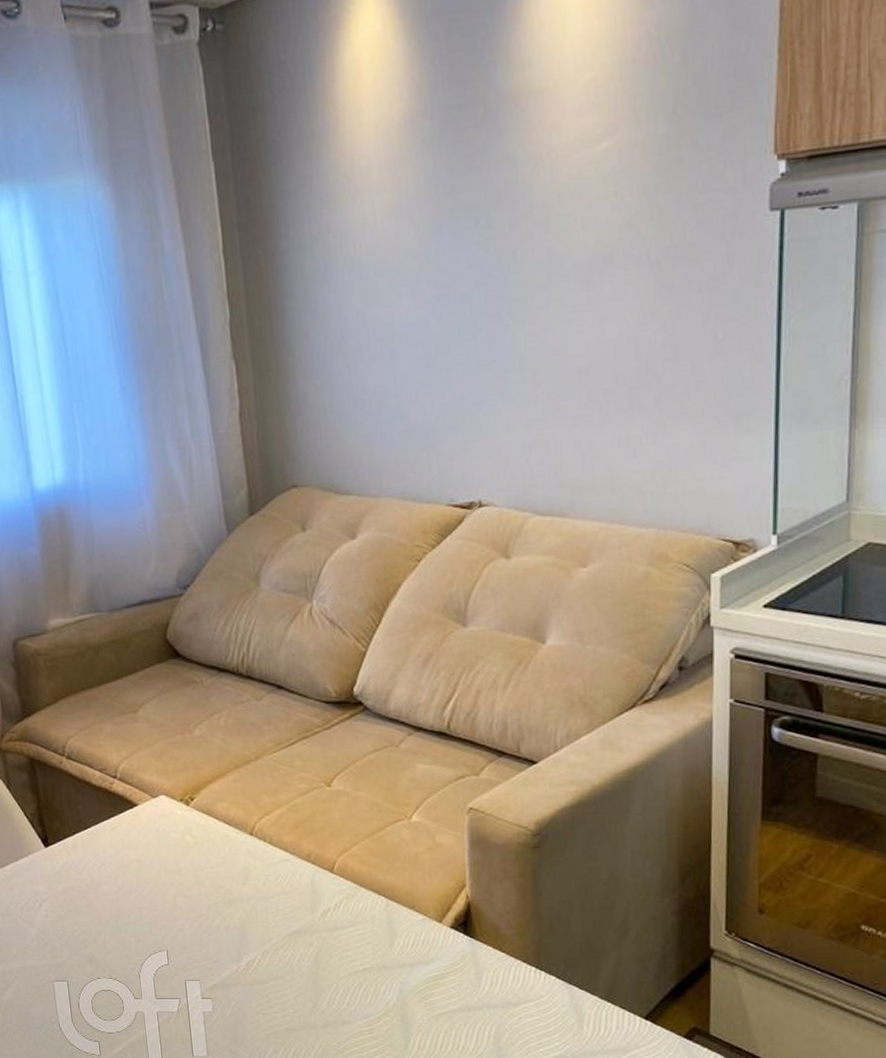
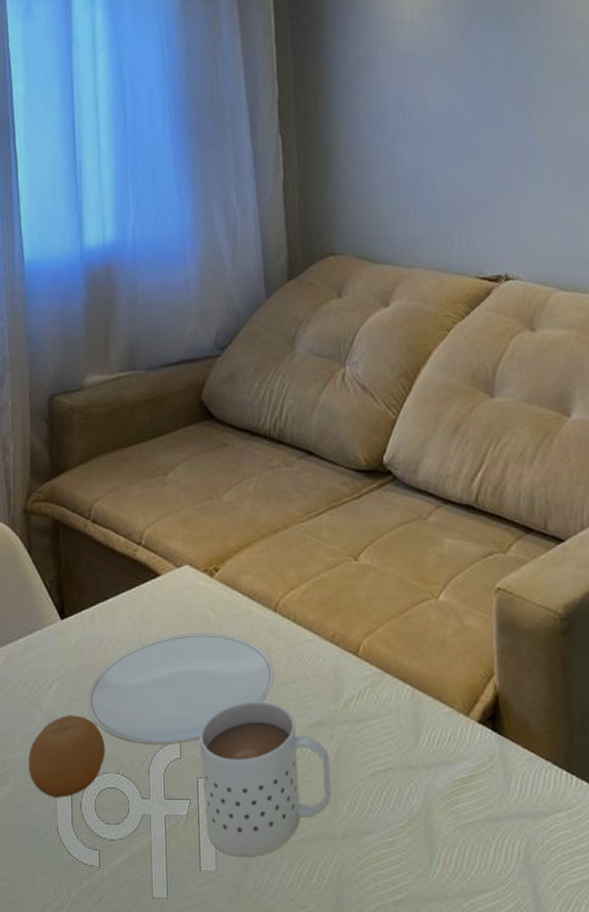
fruit: none [26,930,98,999] -> present [28,715,106,798]
plate: none [76,856,254,953] -> present [87,633,275,745]
mug: none [185,914,312,1045] -> present [199,701,332,858]

